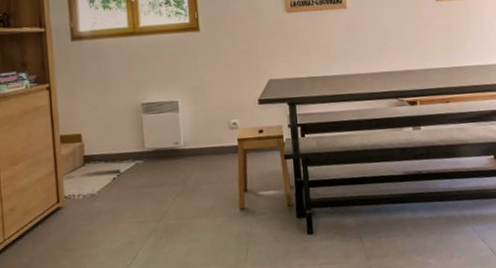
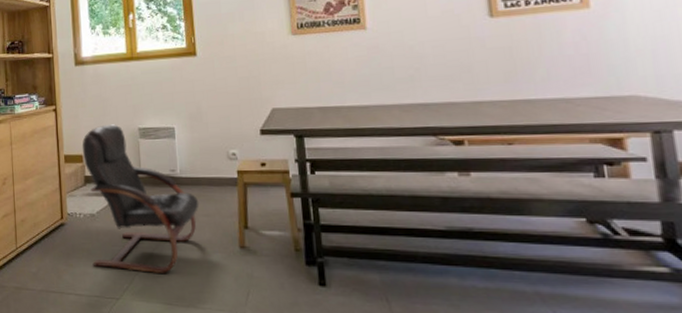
armchair: none [80,100,203,248] -> present [82,124,200,273]

